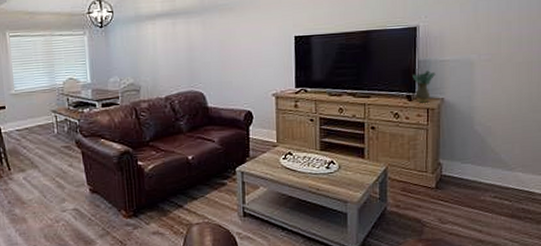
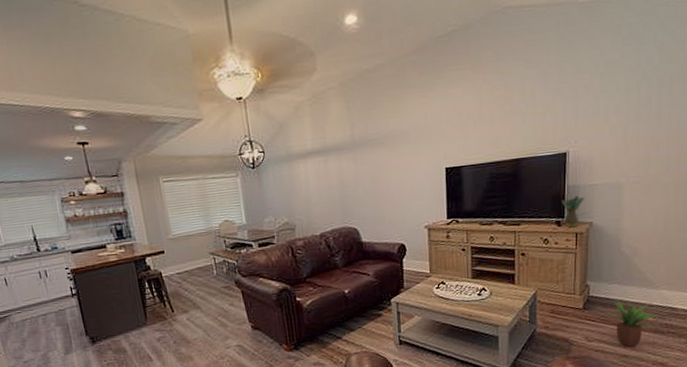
potted plant: none [457,179,522,232] -> present [604,299,665,348]

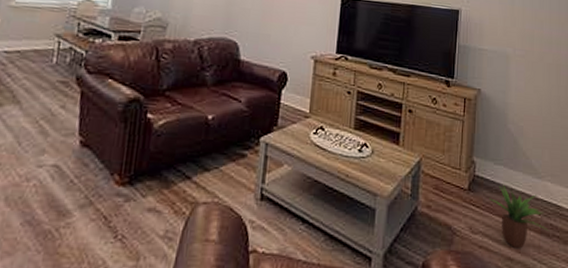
vase: present [562,195,585,228] -> none [452,57,474,92]

